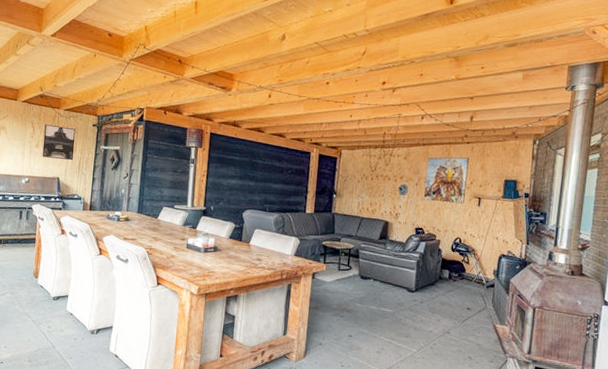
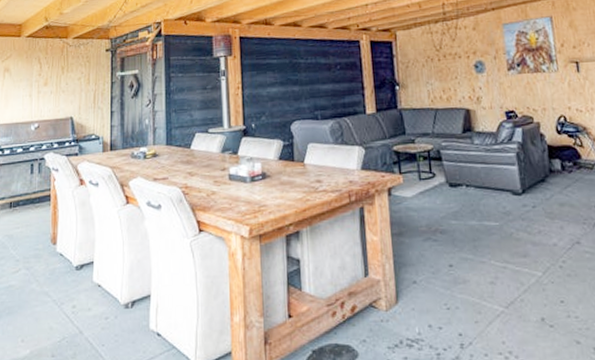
wall art: present [42,124,76,160] -> none [52,57,88,96]

